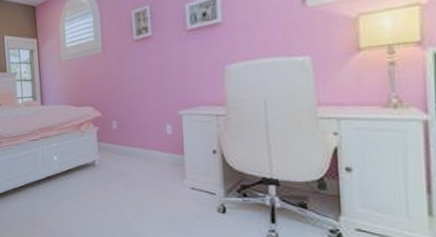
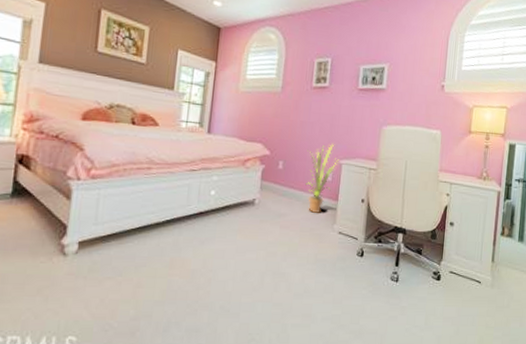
house plant: none [140,95,177,171] -> present [305,144,339,214]

